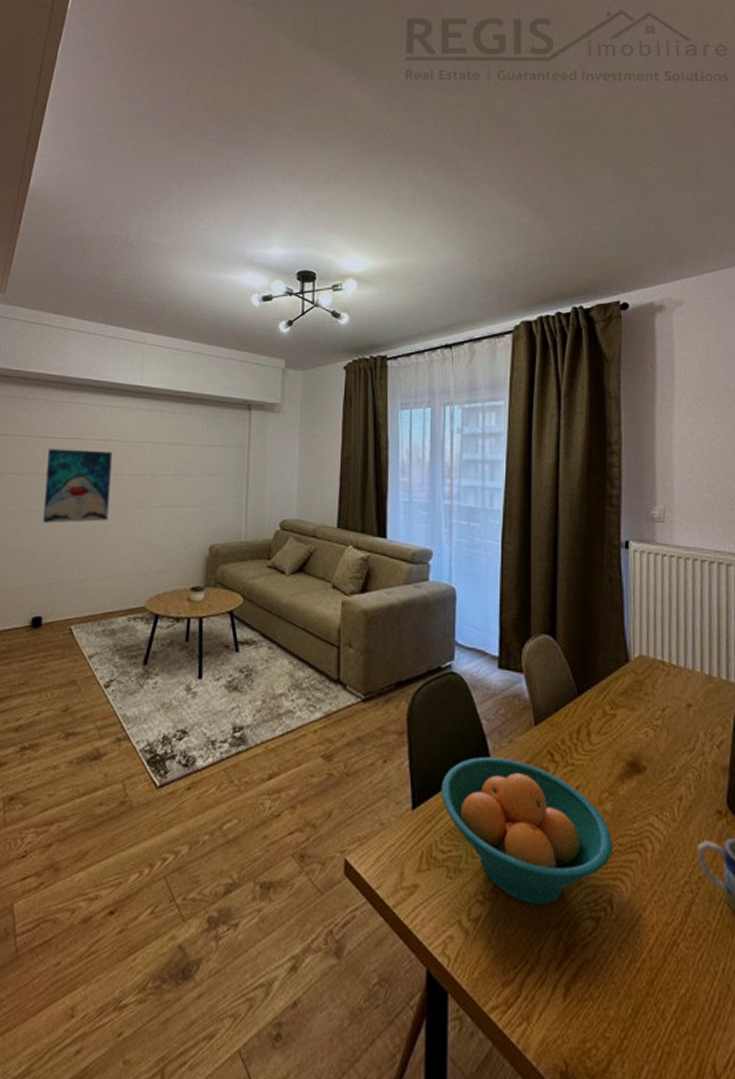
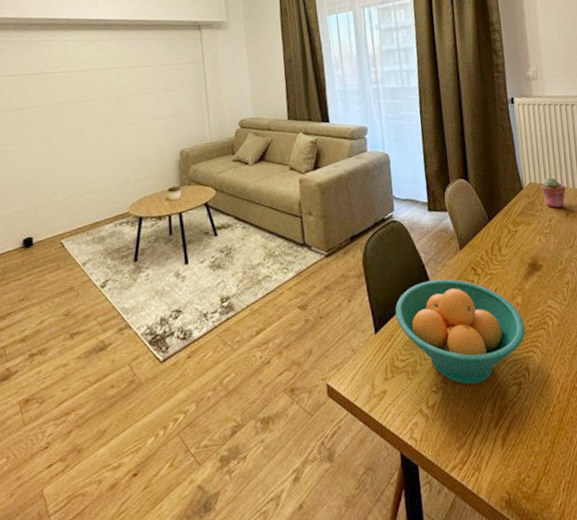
wall art: present [43,448,113,523] -> none [15,81,83,153]
potted succulent: none [654,653,690,696] -> present [540,177,566,209]

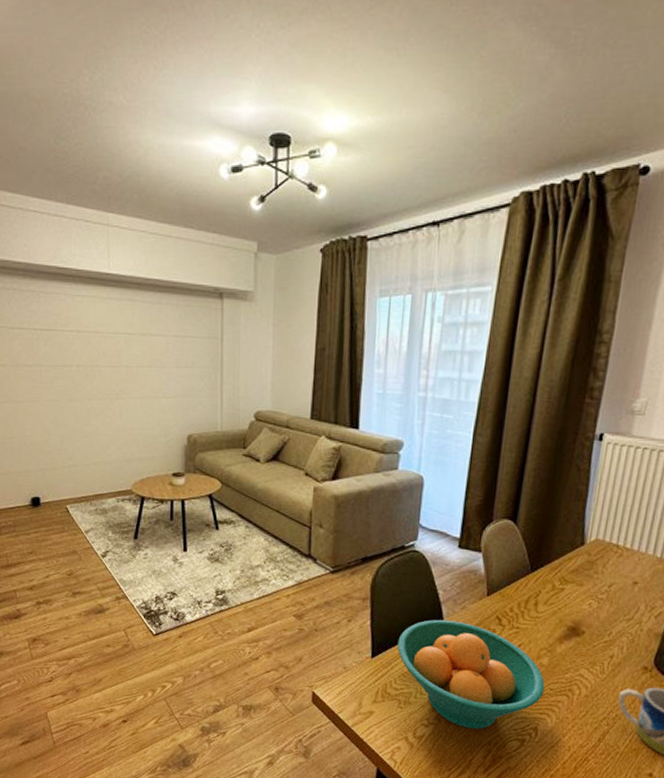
potted succulent: present [540,177,566,209] -> none [608,537,643,575]

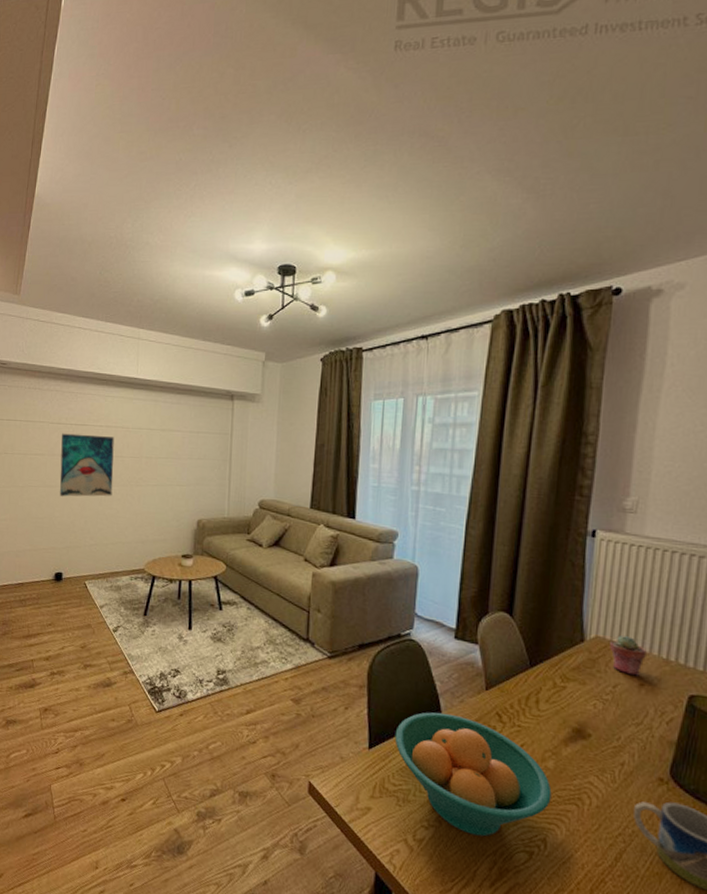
wall art: none [24,340,90,413] -> present [60,433,114,497]
potted succulent: none [608,537,643,575] -> present [610,635,647,676]

